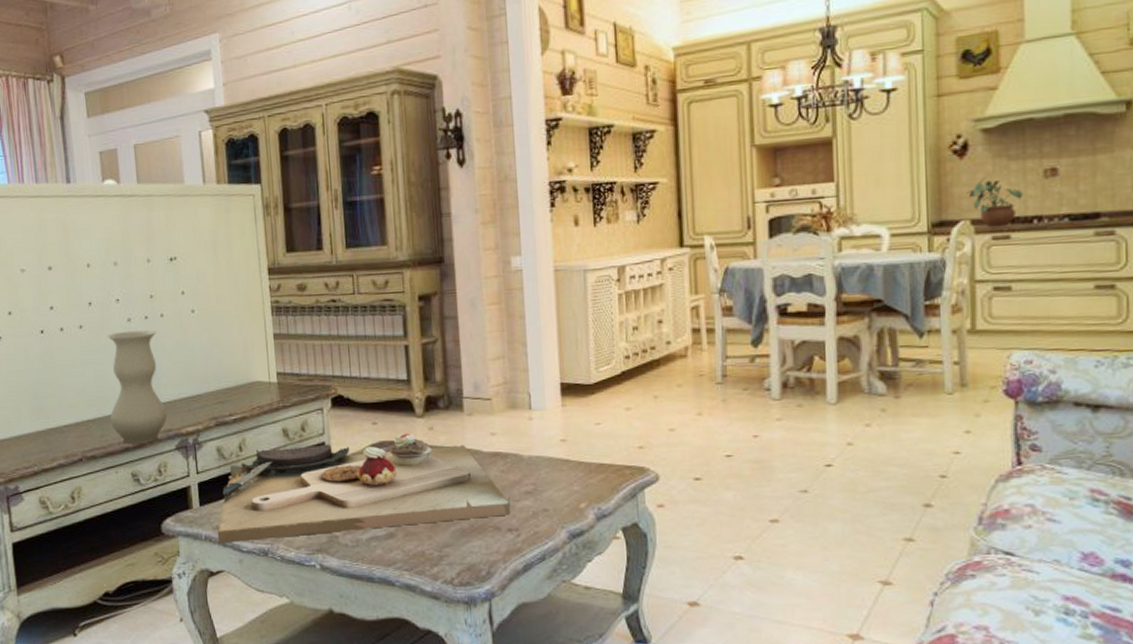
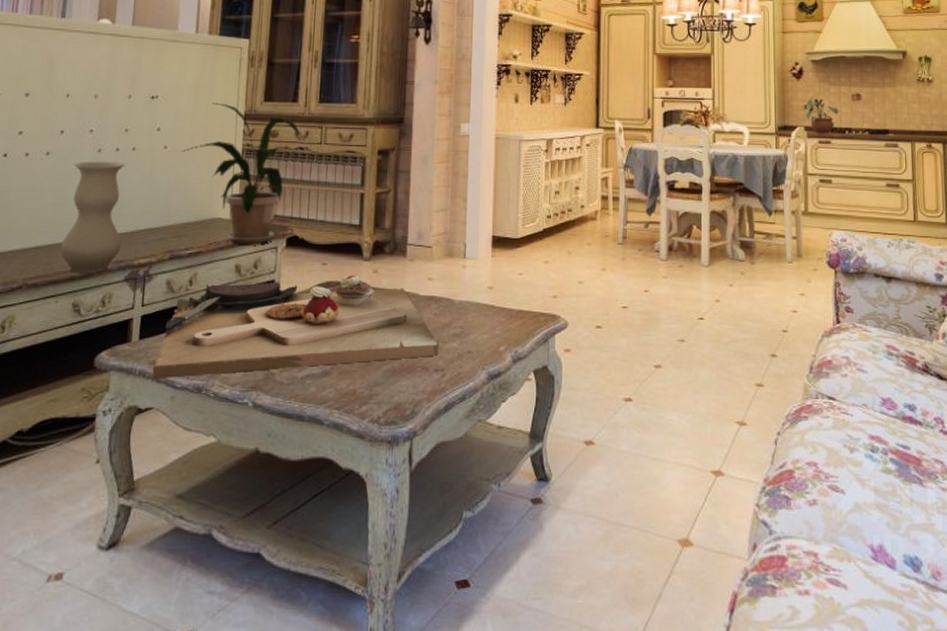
house plant: none [209,258,331,408] -> present [181,102,301,245]

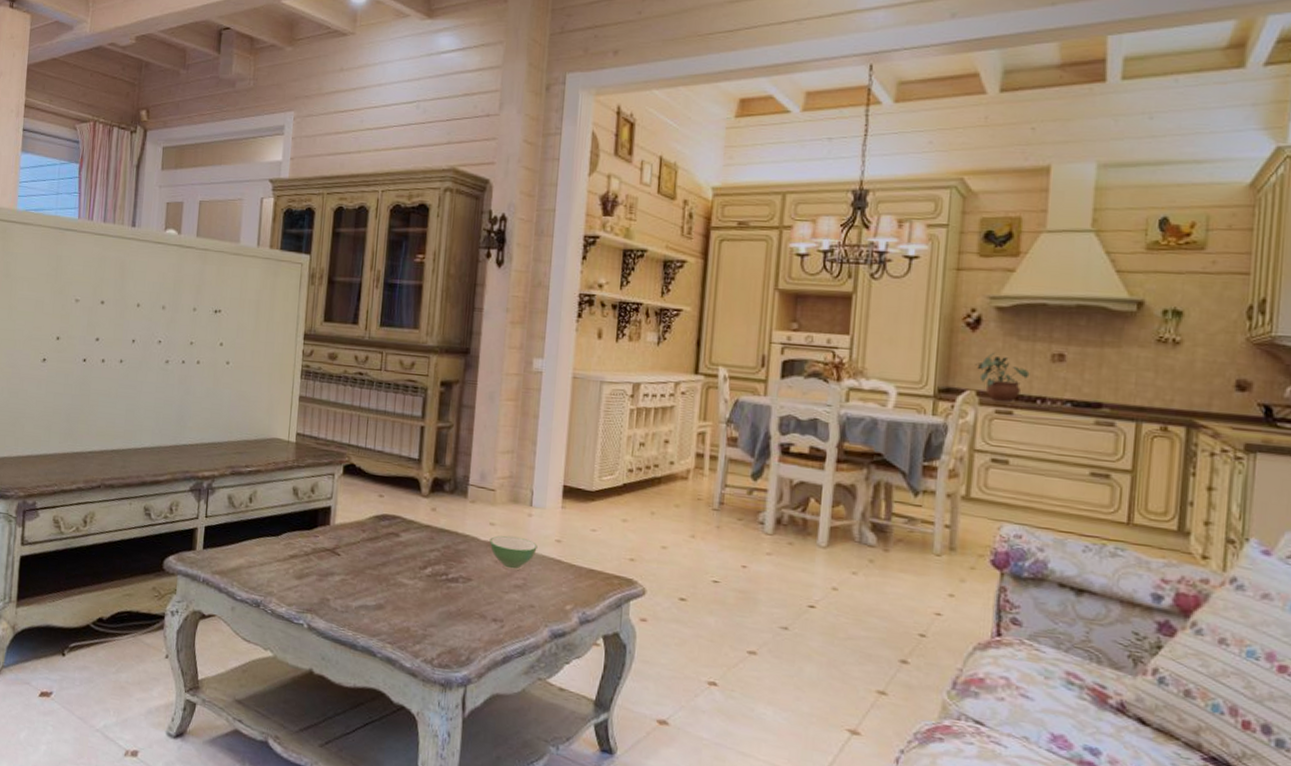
vase: present [60,161,126,274] -> none [133,371,191,481]
decorative tray: present [152,274,439,380] -> none [214,503,499,605]
house plant: present [181,102,301,245] -> none [242,320,361,469]
bowl: none [428,288,472,322] -> present [489,535,538,572]

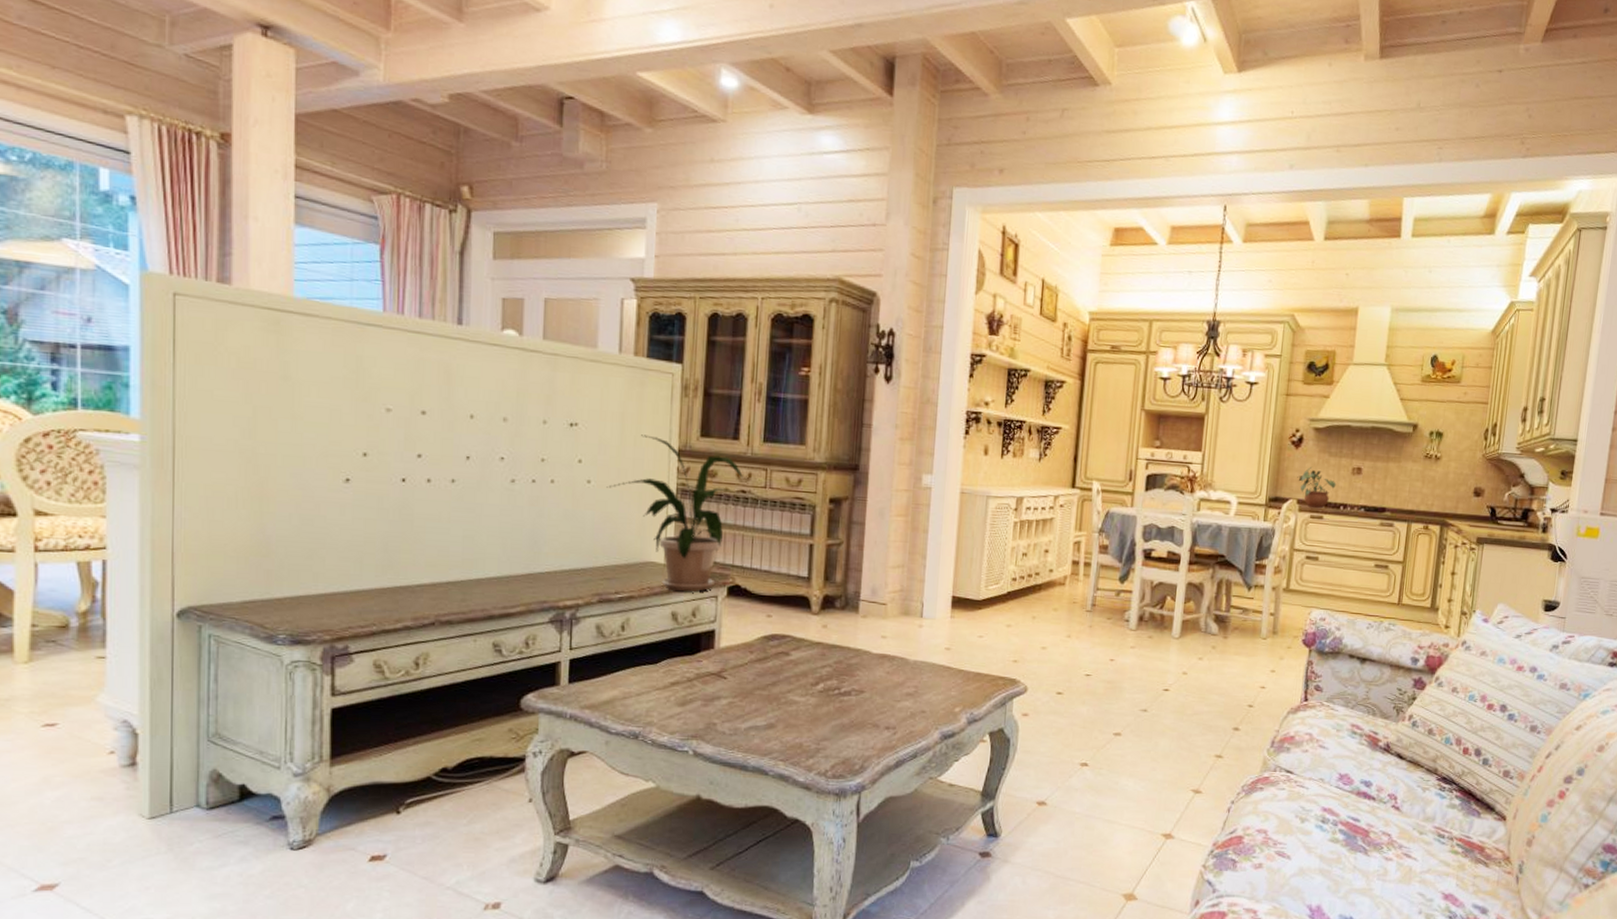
house plant: none [242,320,361,469] -> present [606,434,743,592]
bowl: present [489,535,538,572] -> none [881,647,928,681]

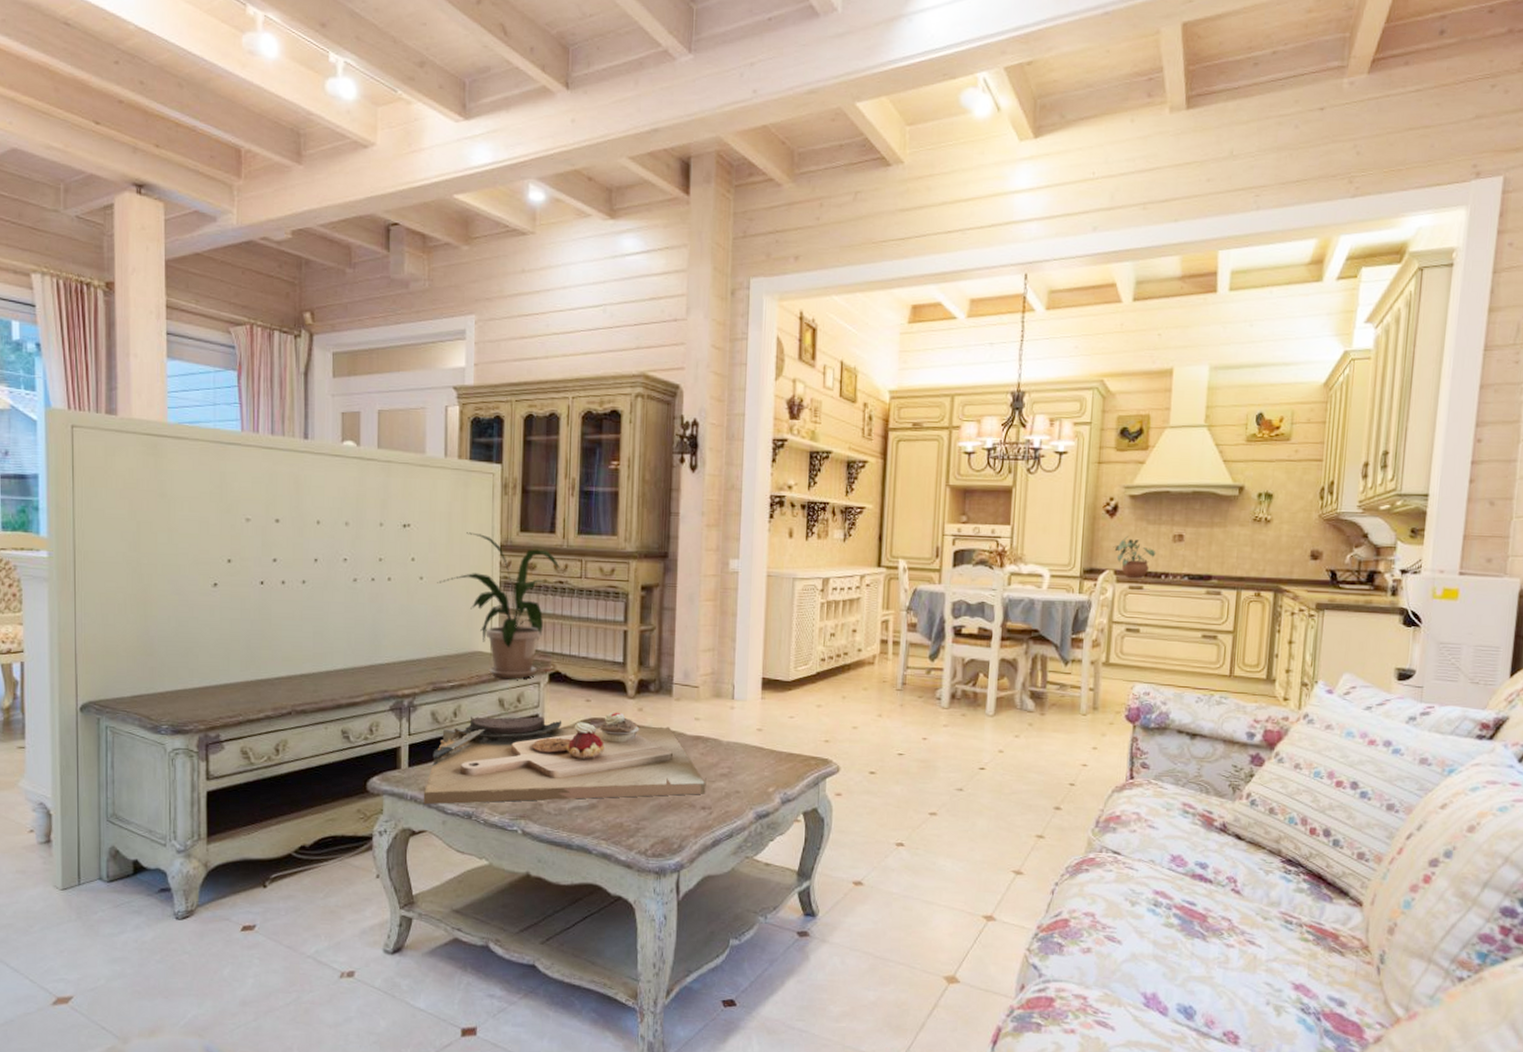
decorative tray: none [584,628,892,724] -> present [423,712,706,805]

